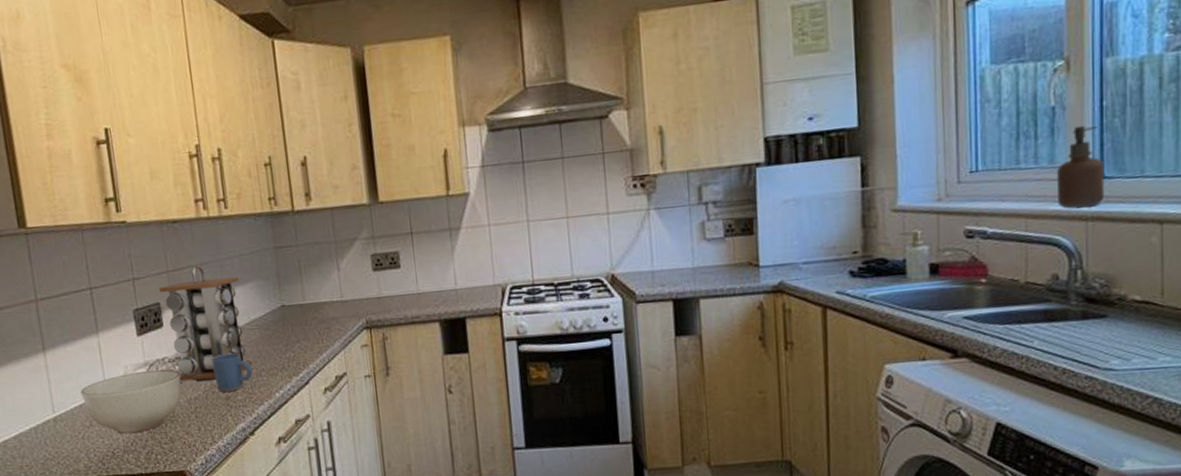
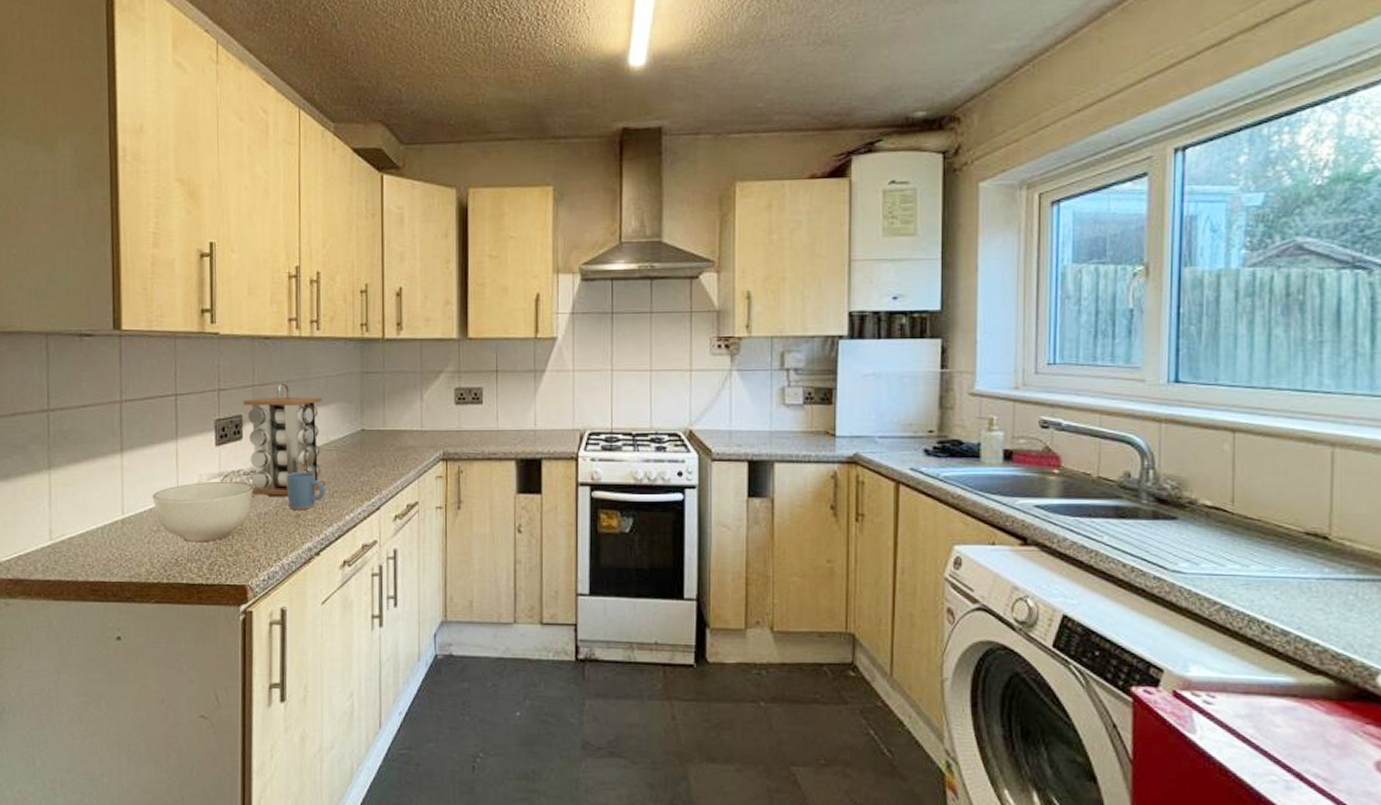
soap dispenser: present [1057,125,1105,210] -> none [1133,329,1179,409]

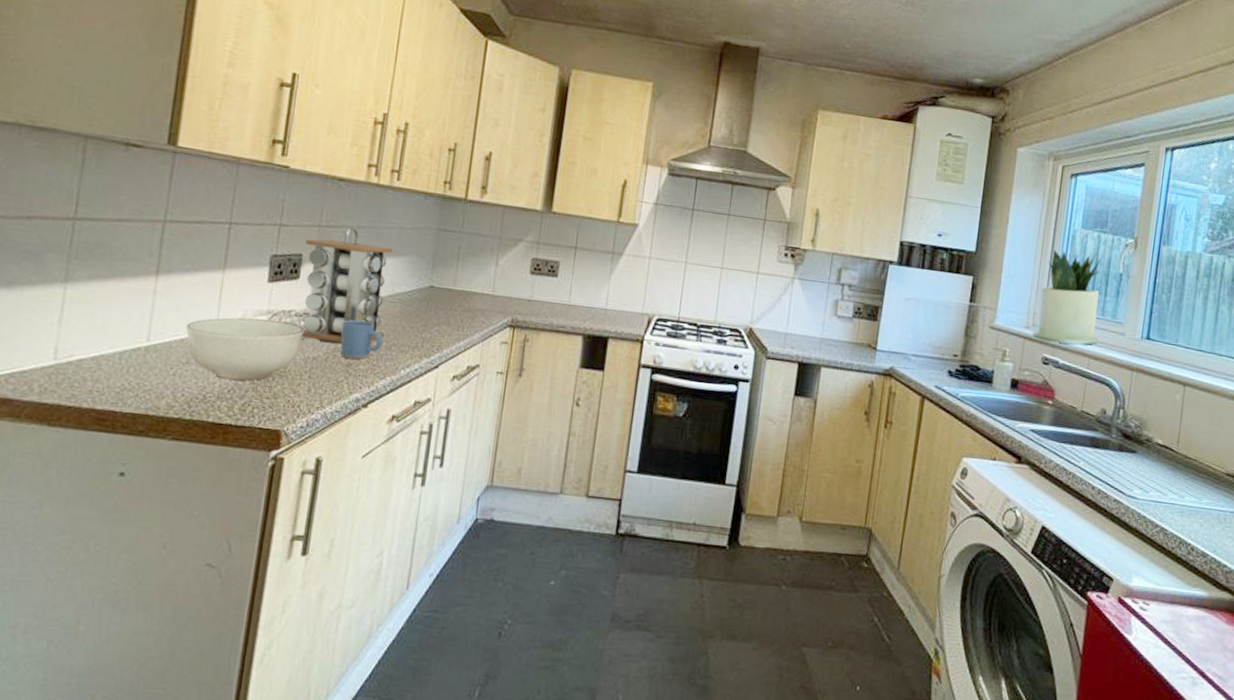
planter: none [1023,288,1113,401] -> present [1032,250,1103,345]

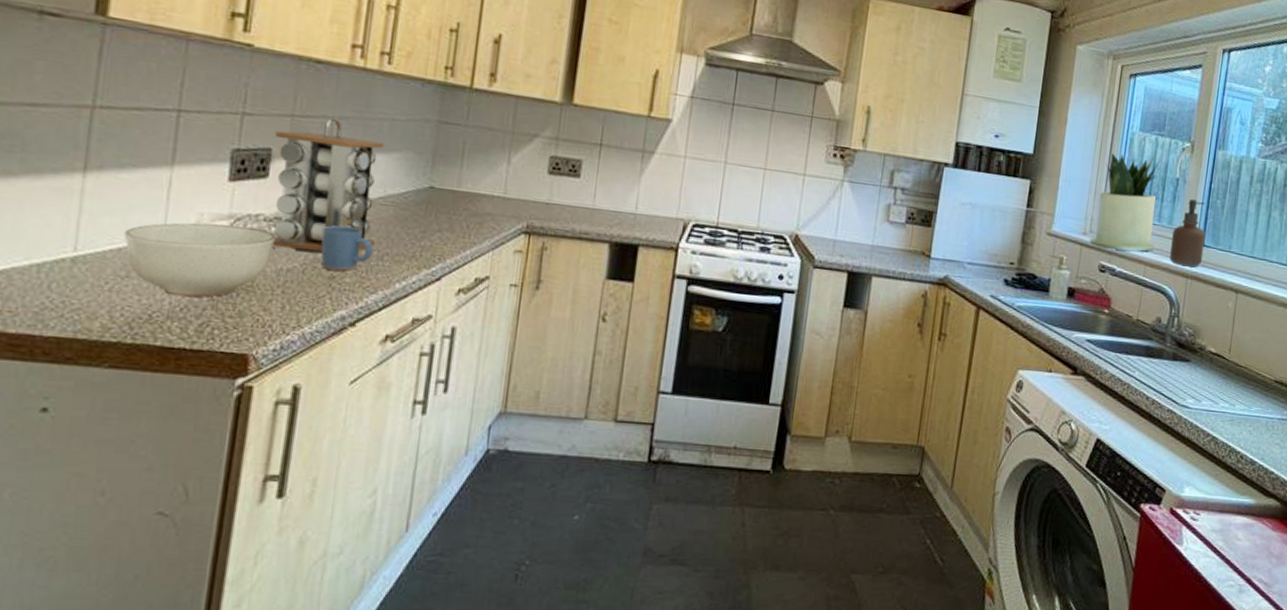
soap dispenser: none [1114,293,1151,360] -> present [1169,198,1206,268]

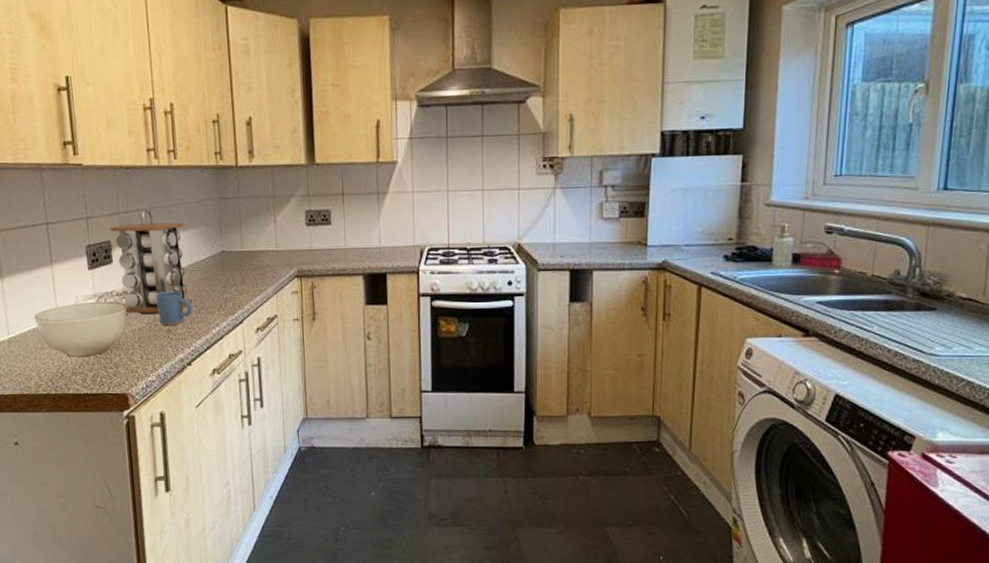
planter: present [1089,153,1160,252] -> none [812,104,890,210]
soap dispenser: present [1169,198,1206,268] -> none [906,142,949,215]

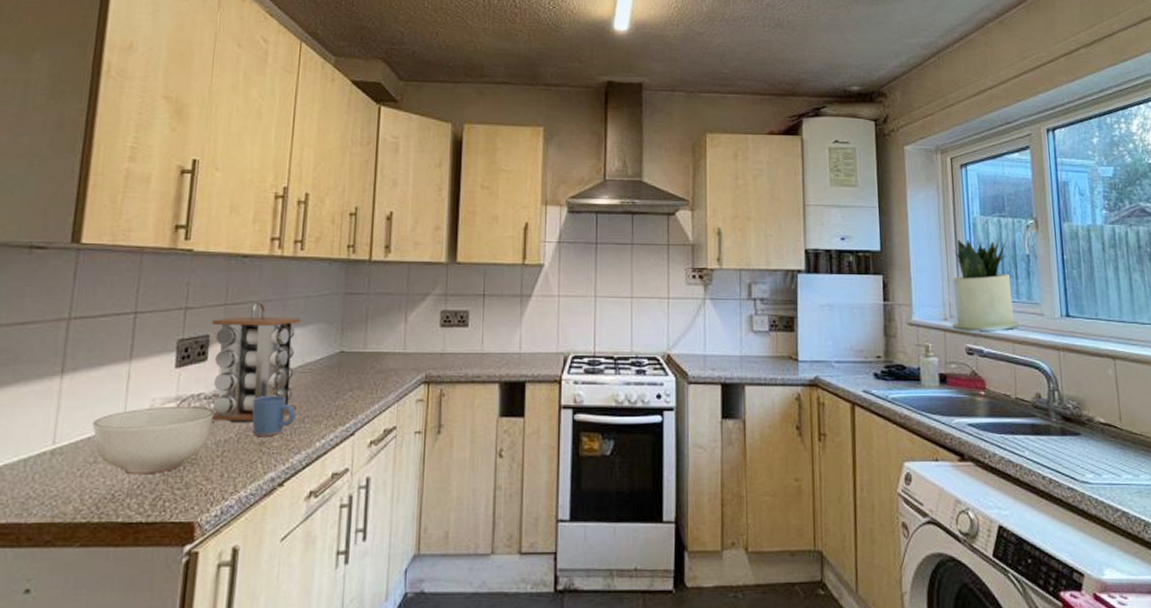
planter: none [812,104,890,210] -> present [951,236,1021,331]

